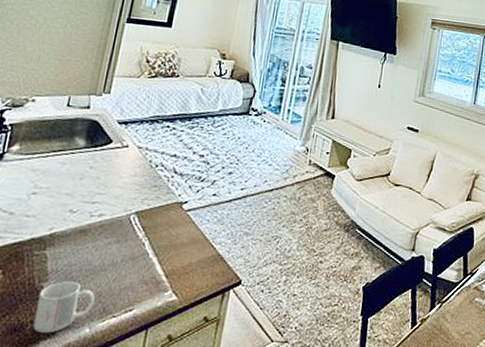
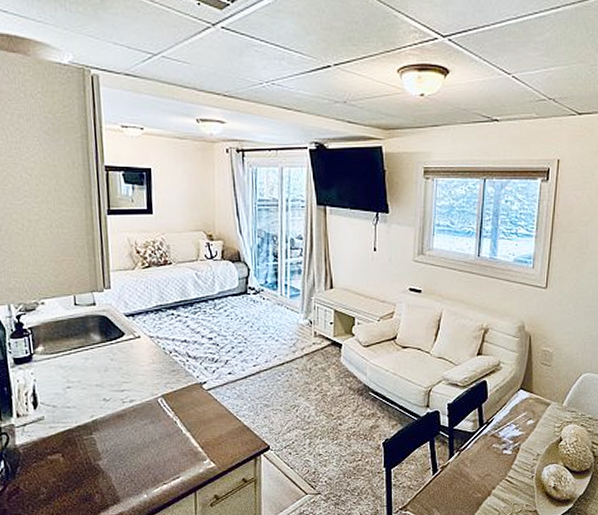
mug: present [33,281,95,334] -> none [97,458,145,501]

